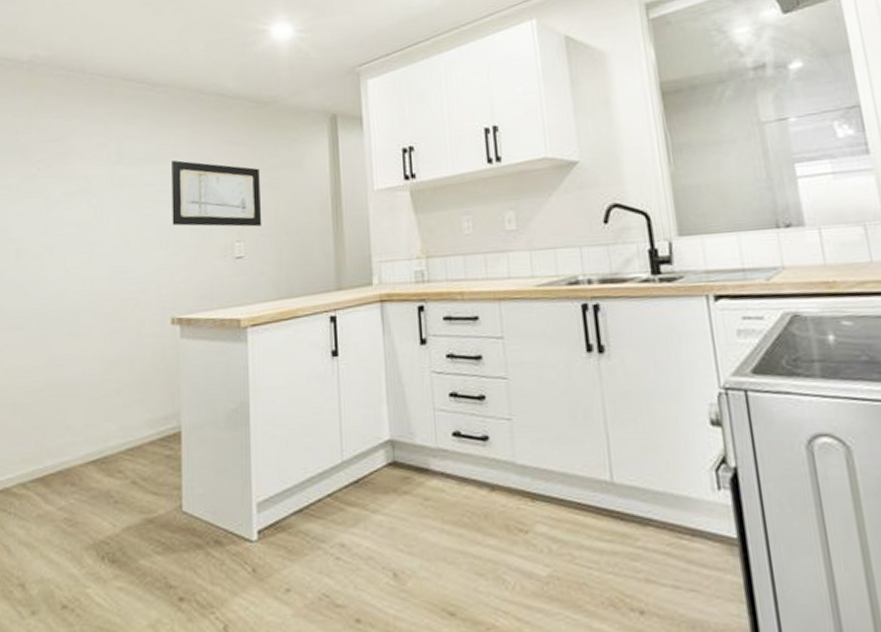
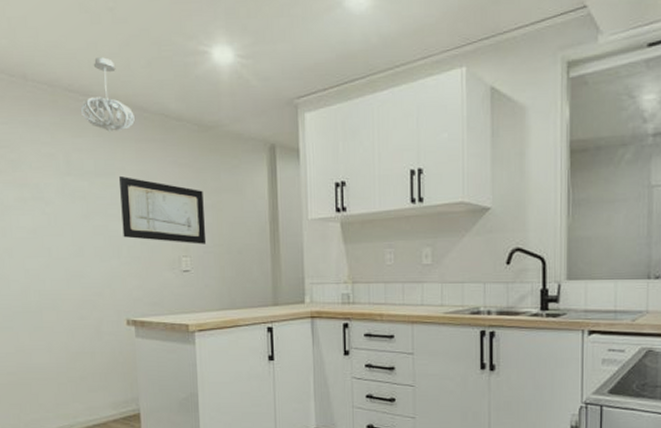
pendant light: none [136,45,190,116] -> present [80,57,135,132]

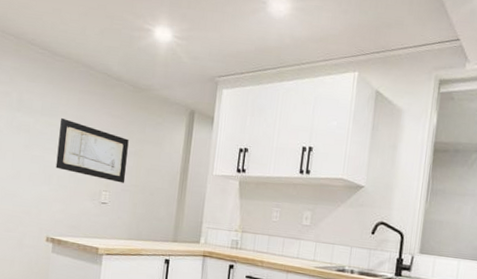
pendant light: present [80,57,135,132] -> none [38,21,82,82]

